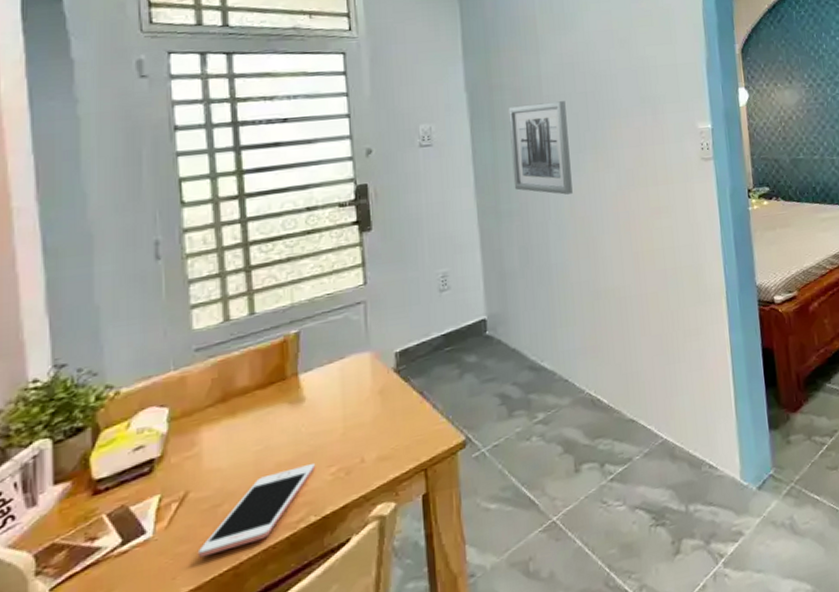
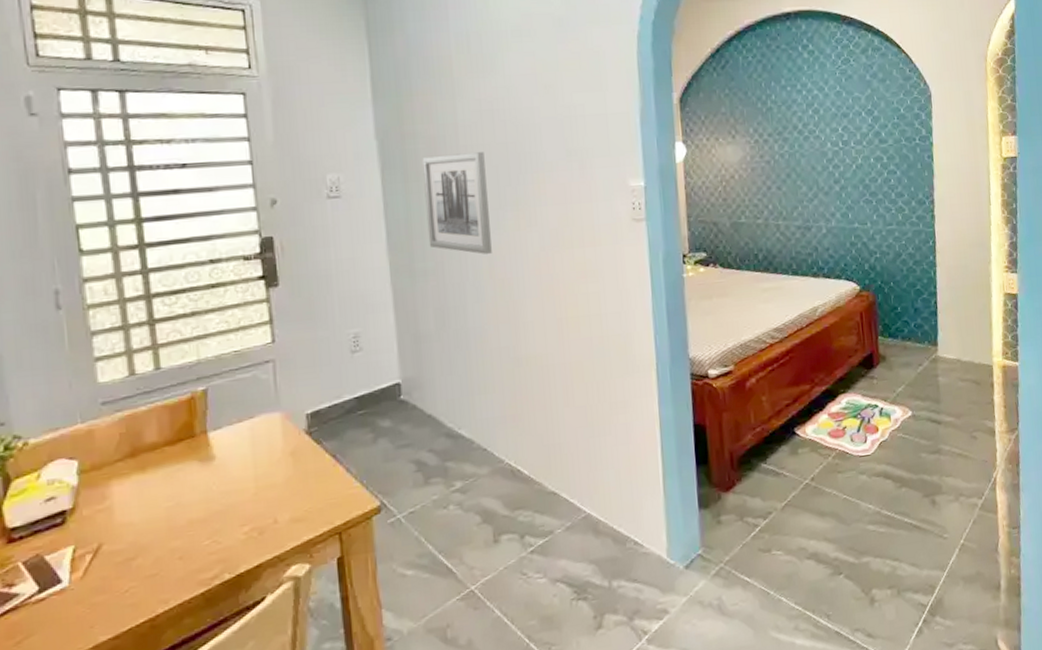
cell phone: present [197,464,316,558] -> none [113,522,229,609]

